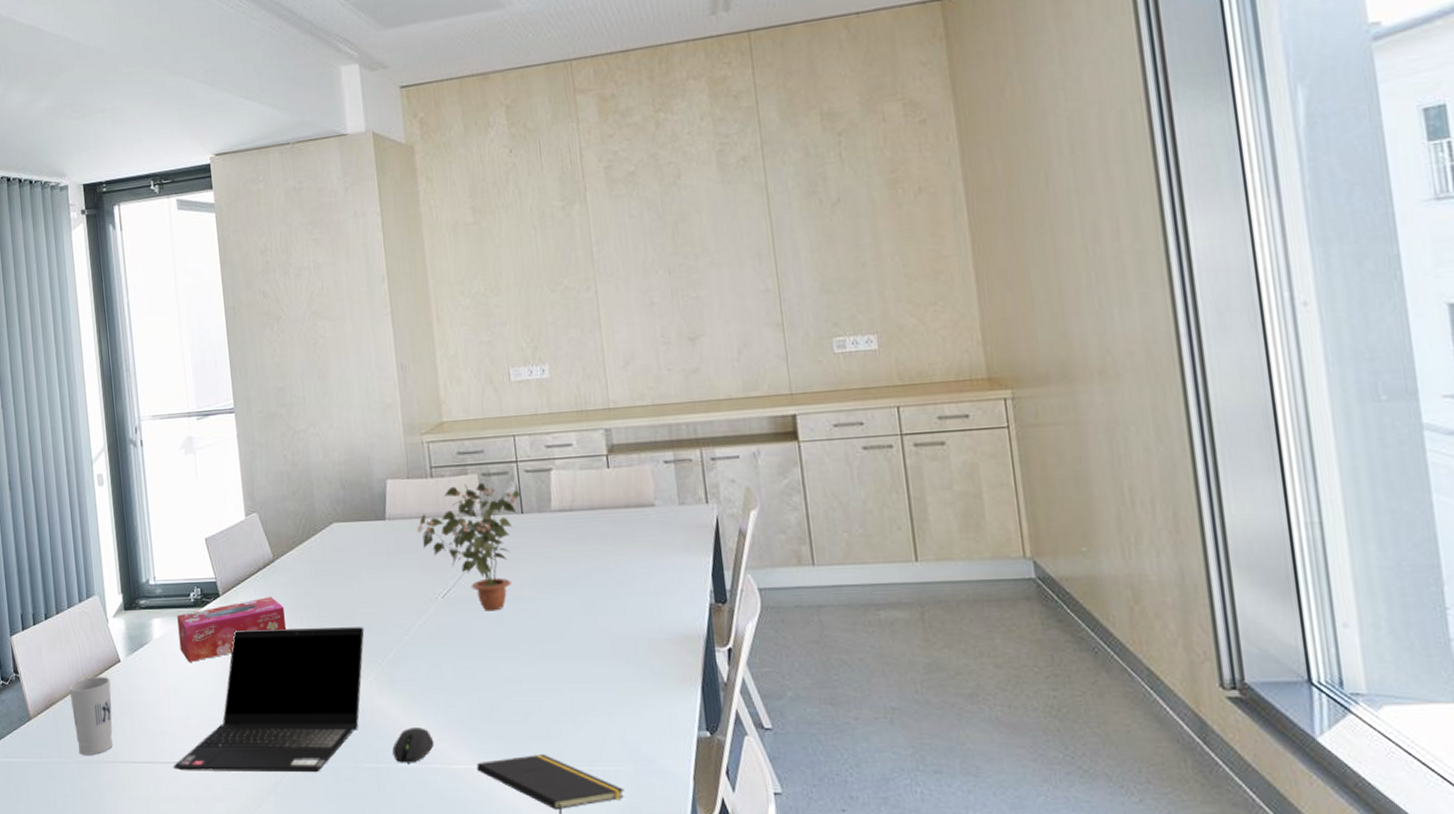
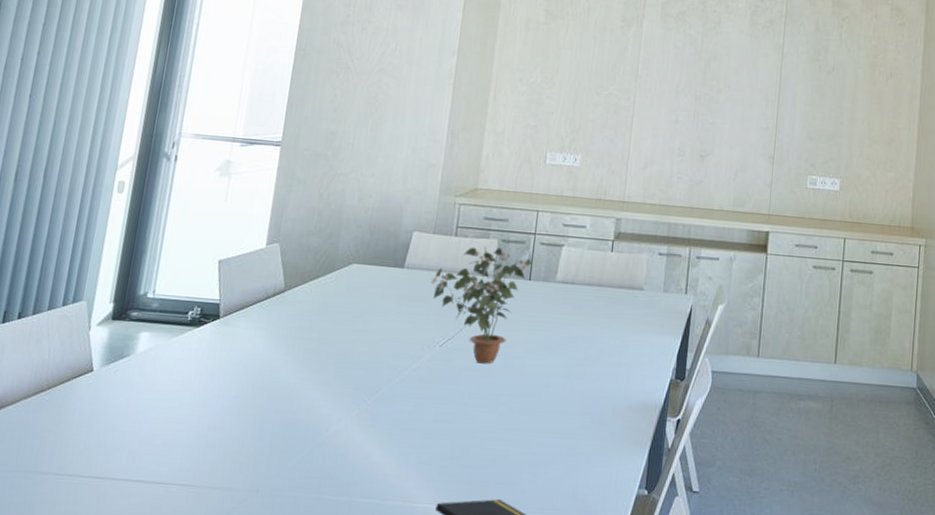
cup: present [69,676,113,755] -> none [18,383,76,465]
laptop computer: present [173,627,365,773] -> none [123,354,359,501]
tissue box: present [177,597,286,662] -> none [163,325,283,380]
computer mouse: present [392,728,434,763] -> none [358,464,401,499]

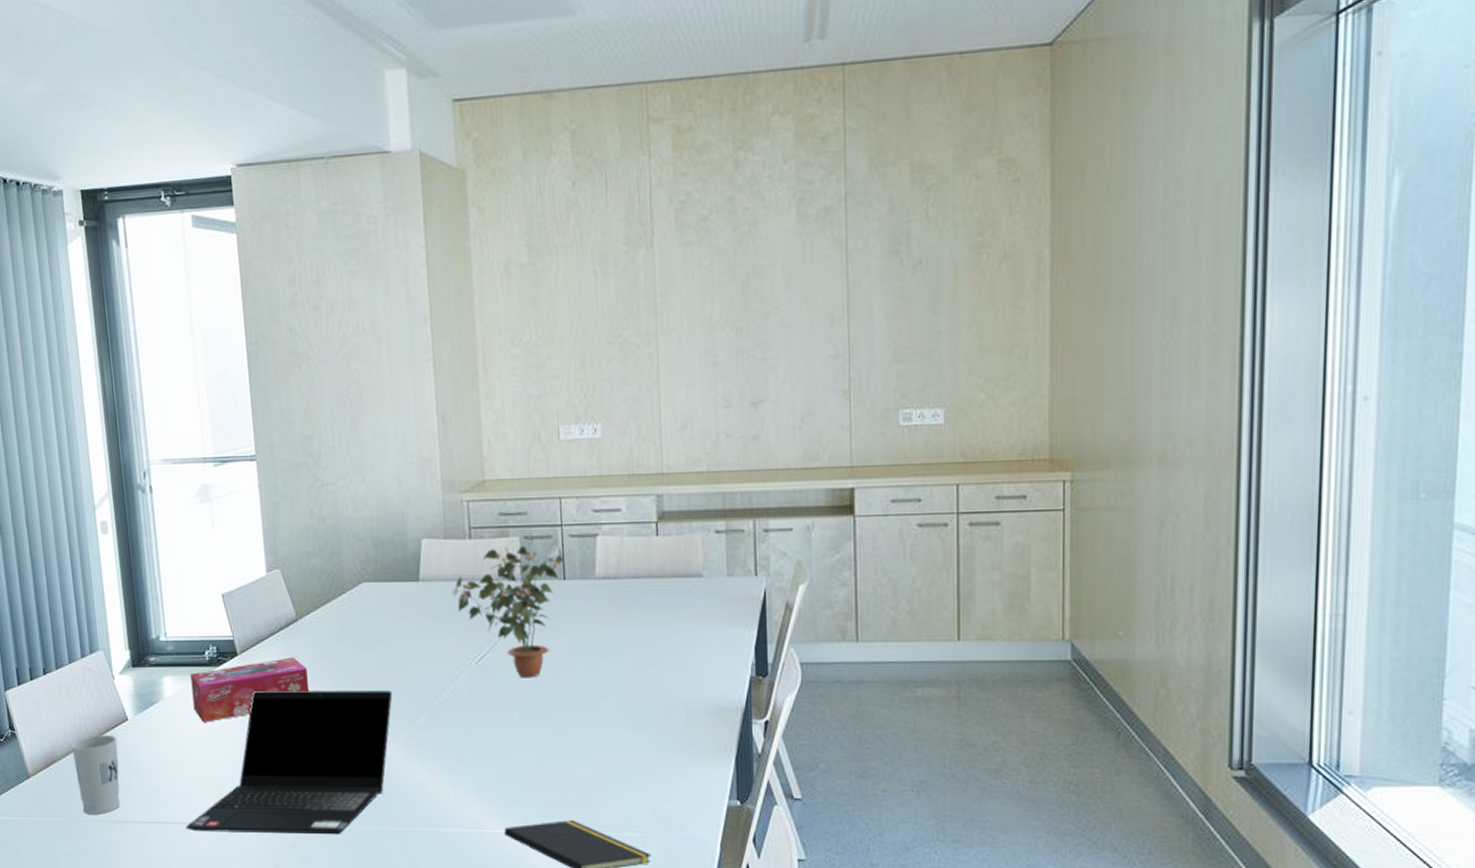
cup: none [18,383,76,465] -> present [71,734,120,814]
laptop computer: none [123,354,359,501] -> present [185,691,393,835]
tissue box: none [163,325,283,380] -> present [190,657,309,722]

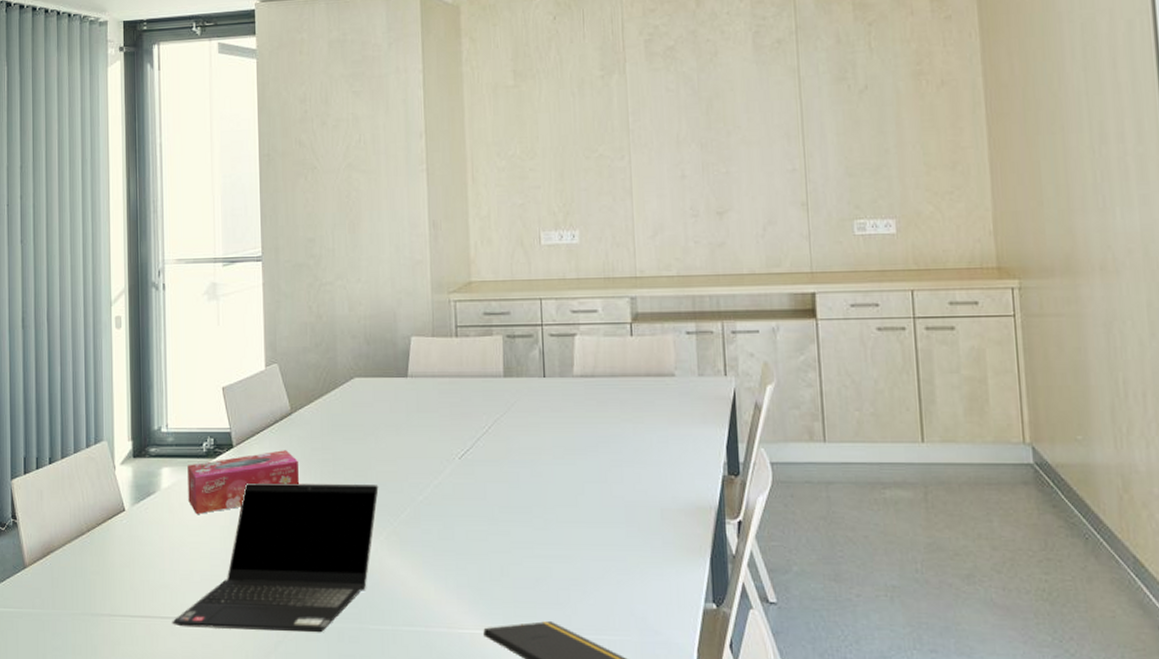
cup: present [71,734,120,814] -> none [69,525,113,607]
potted plant: present [452,546,564,678] -> none [438,345,544,474]

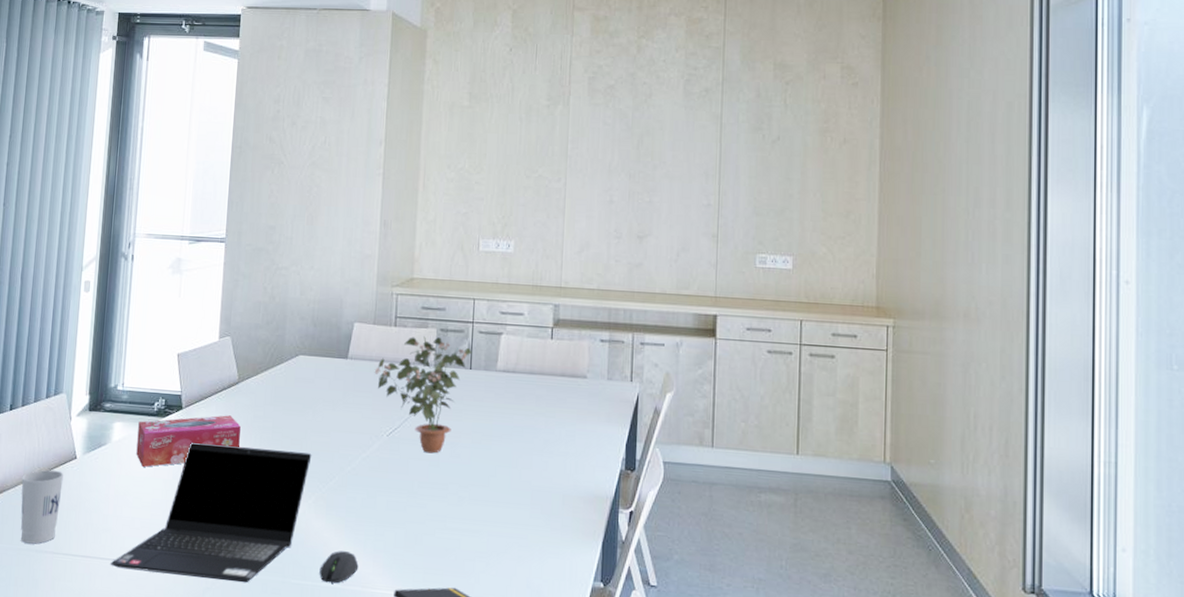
cup: none [69,525,113,607] -> present [20,469,64,544]
computer mouse: none [399,590,442,626] -> present [319,551,359,584]
potted plant: none [438,345,544,474] -> present [374,336,472,454]

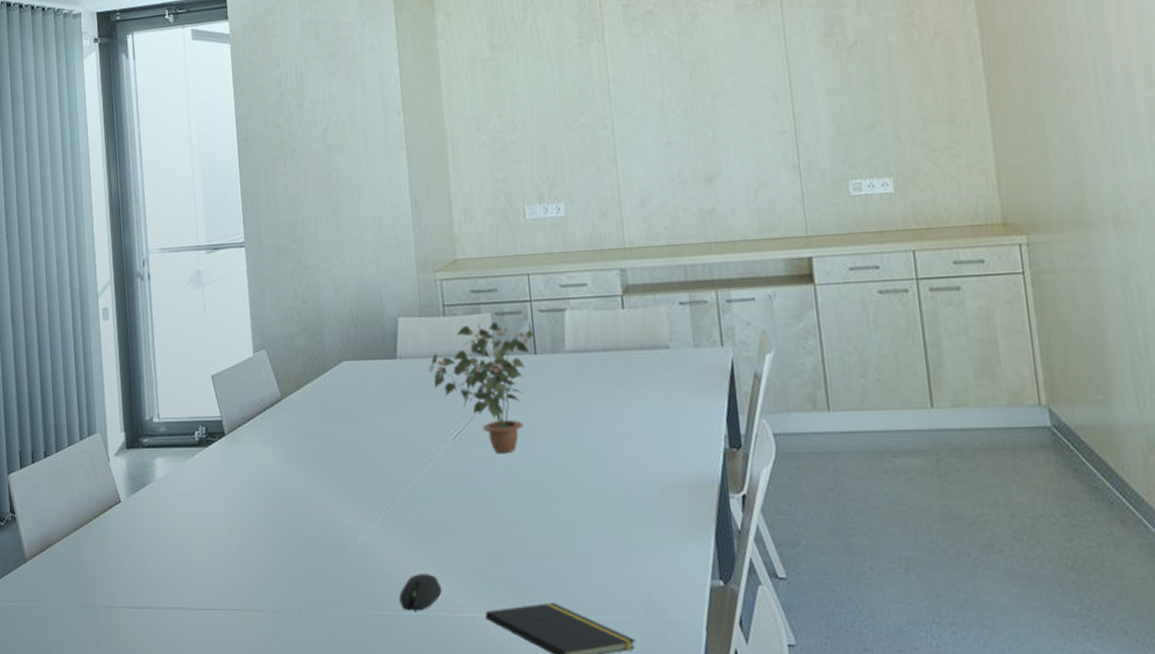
cup: present [20,469,64,544] -> none [67,517,111,600]
laptop computer: present [110,443,312,583] -> none [172,469,373,620]
tissue box: present [136,415,241,467] -> none [181,437,292,503]

